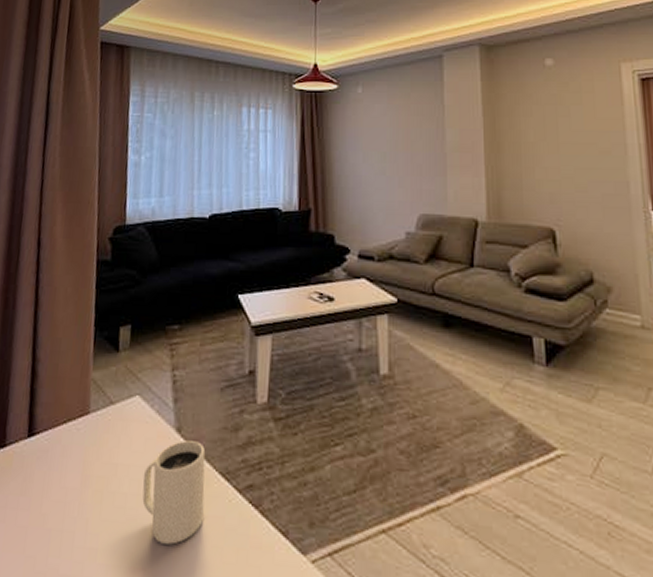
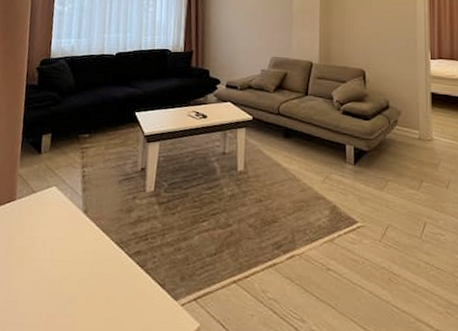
mug: present [142,440,206,545] -> none [55,219,106,296]

